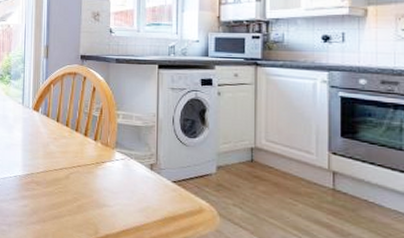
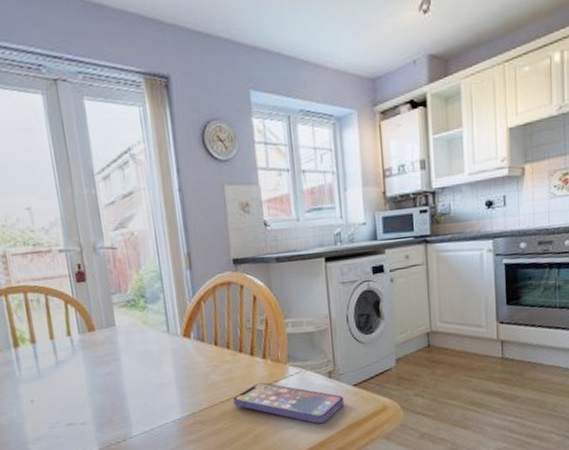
smartphone: none [65,160,162,209] -> present [233,382,344,424]

